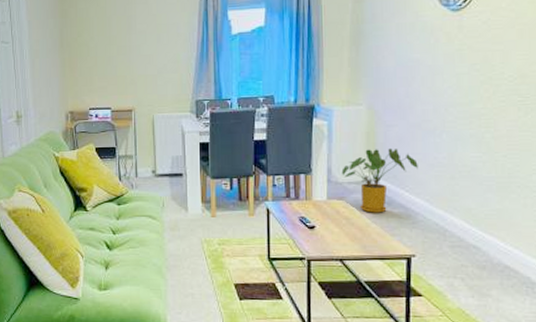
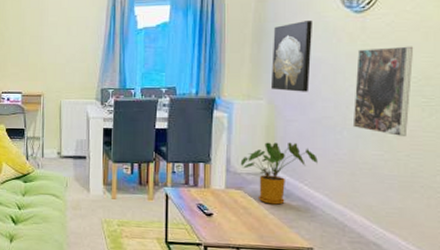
wall art: none [369,21,410,96] -> present [270,21,312,92]
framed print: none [451,44,510,137] -> present [352,46,414,136]

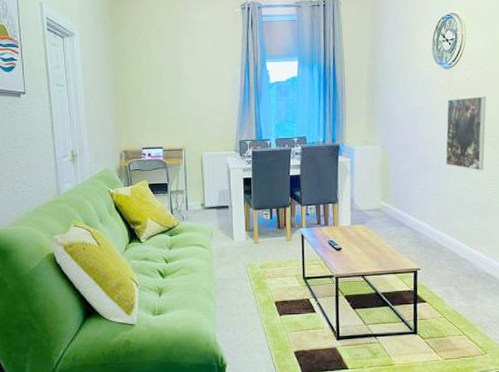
house plant: present [240,142,318,205] -> none [362,180,421,235]
wall art: present [270,21,312,92] -> none [383,75,414,137]

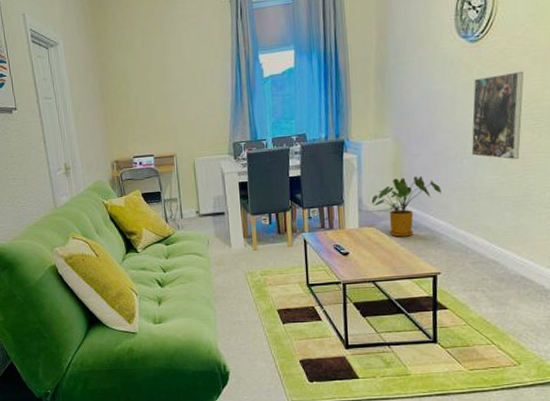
house plant: none [362,180,421,235] -> present [371,176,441,237]

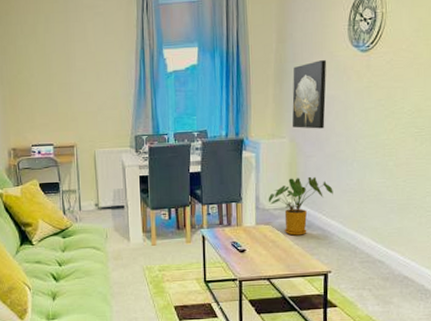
wall art: none [395,54,432,127] -> present [292,60,326,129]
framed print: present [471,71,524,160] -> none [361,82,409,164]

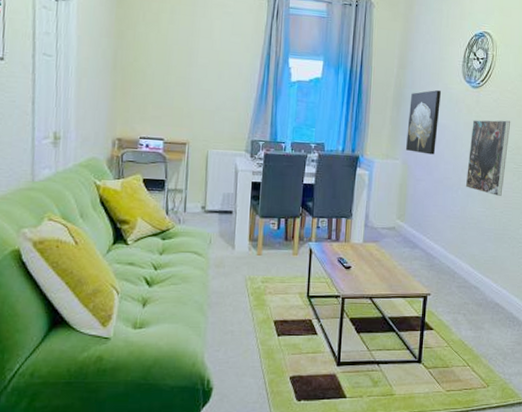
house plant: present [268,176,333,236] -> none [377,199,438,256]
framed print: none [361,82,409,164] -> present [465,120,511,196]

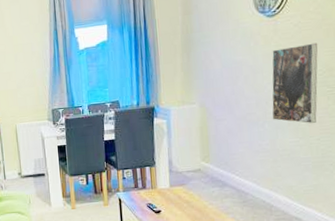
wall art: present [405,90,441,155] -> none [200,28,234,94]

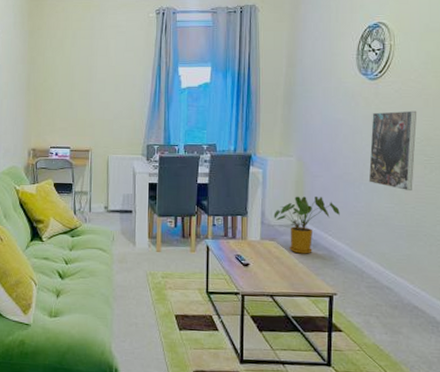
house plant: none [181,139,246,196] -> present [274,196,340,254]

